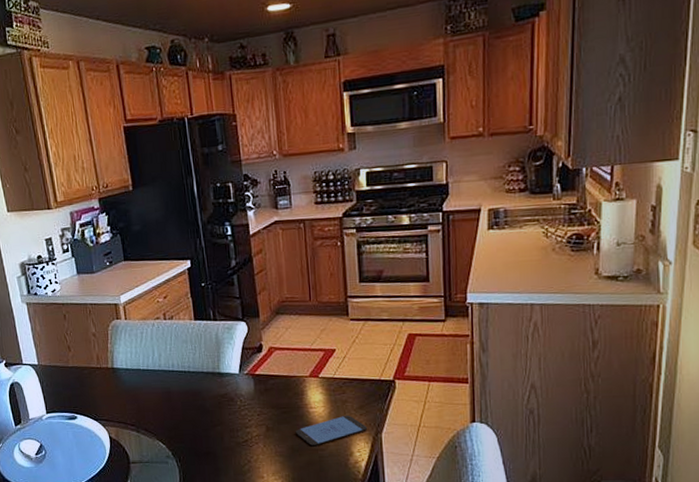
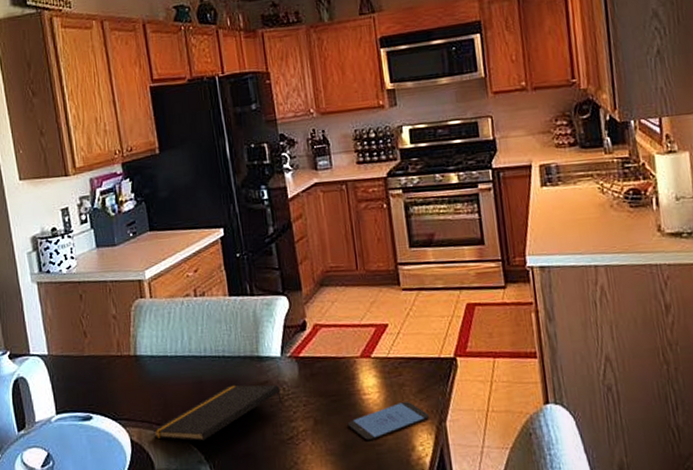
notepad: none [127,396,239,440] -> present [152,384,283,441]

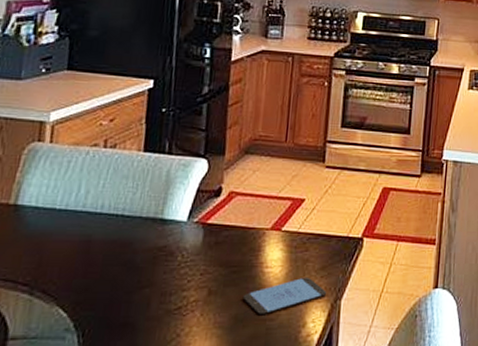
notepad: present [152,384,283,441] -> none [15,248,178,306]

